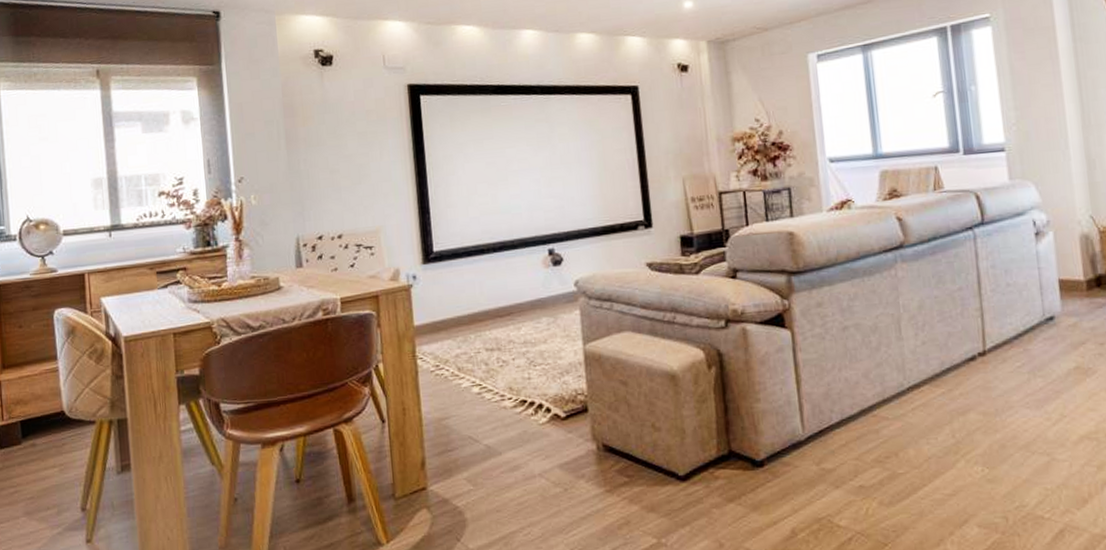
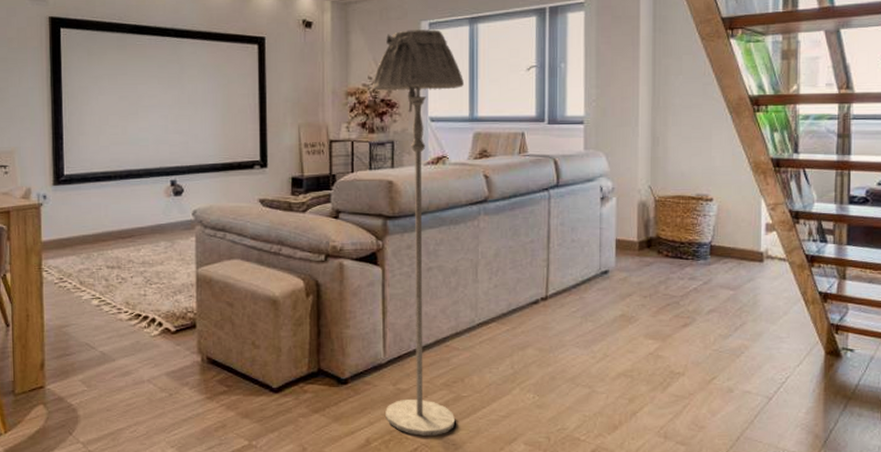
floor lamp: none [760,61,894,523] -> present [373,29,464,436]

